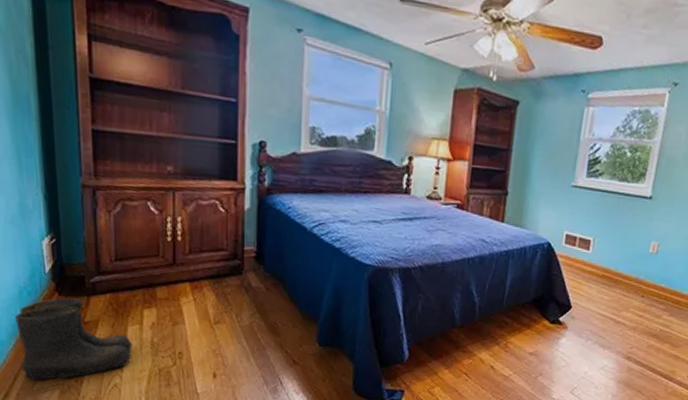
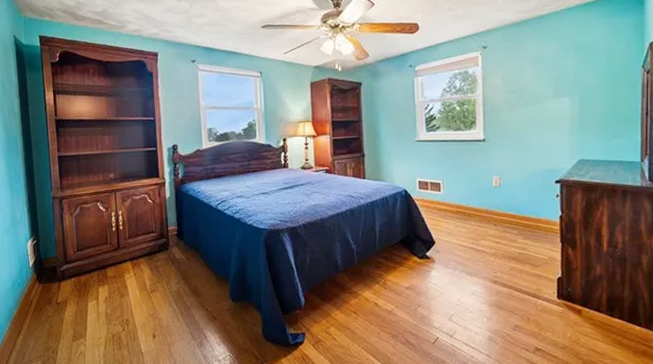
boots: present [15,297,132,381] -> none [9,284,92,355]

